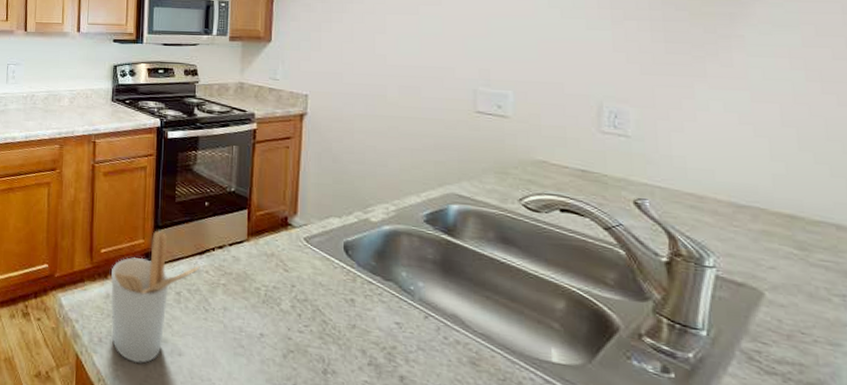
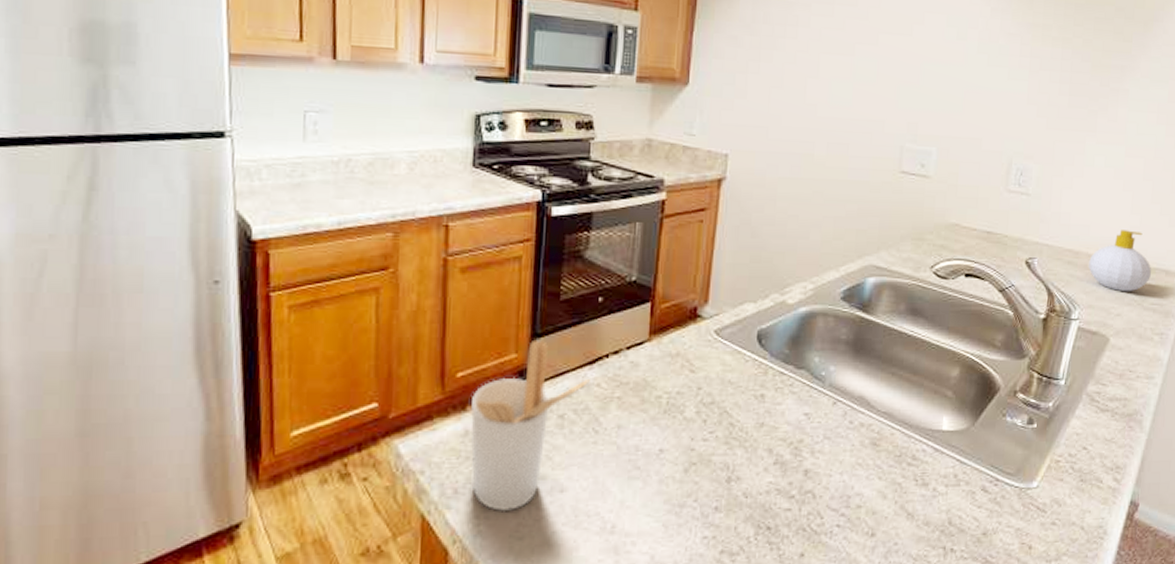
soap bottle: none [719,177,814,245] -> present [1089,230,1151,292]

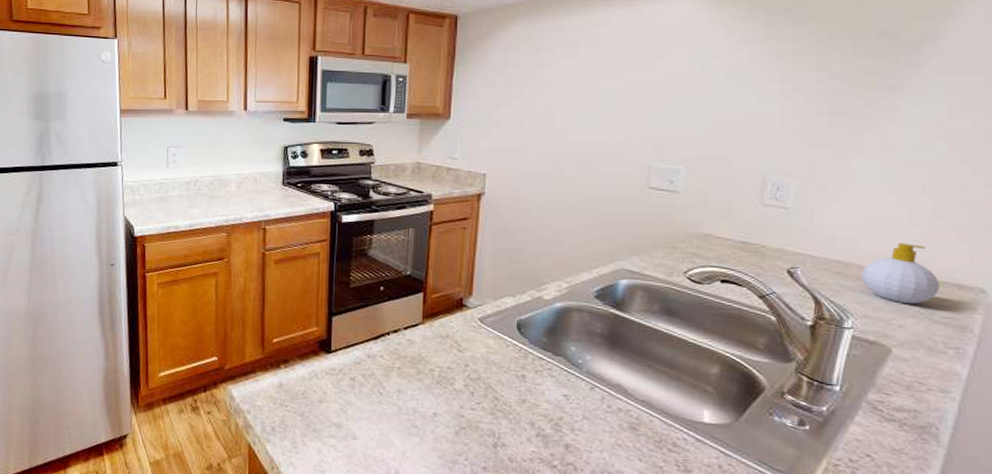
utensil holder: present [470,339,590,512] -> none [283,317,375,450]

